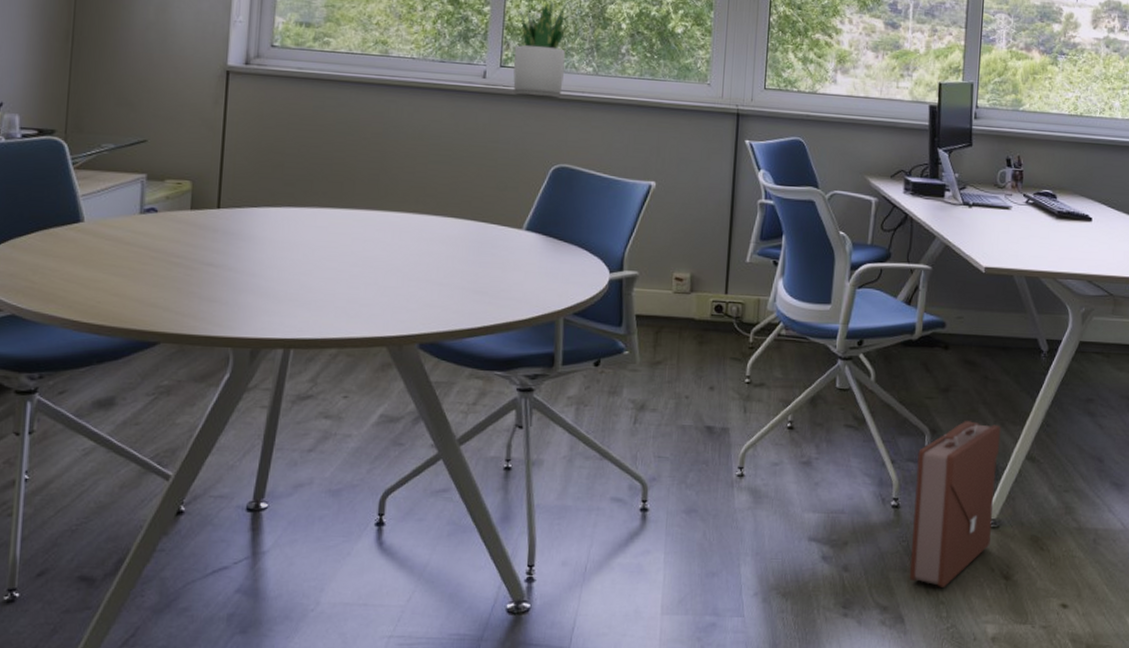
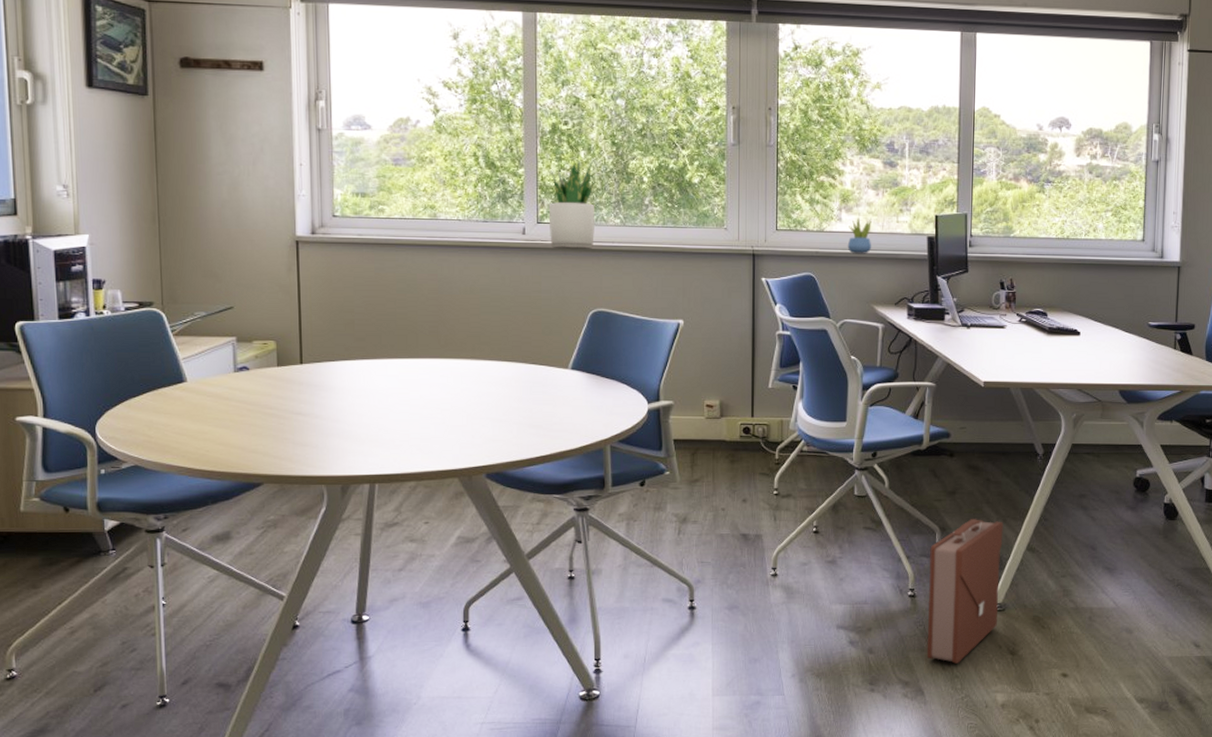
succulent plant: none [841,79,869,121] -> present [847,216,872,254]

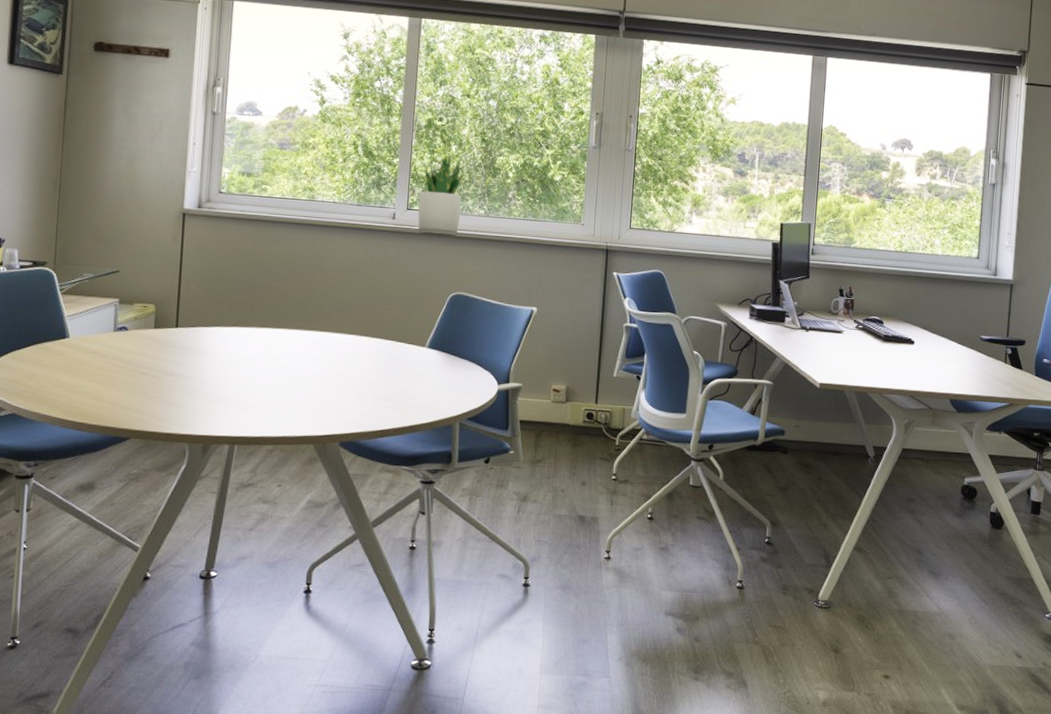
succulent plant: present [847,216,872,254] -> none [696,220,720,256]
briefcase: present [926,519,1003,664] -> none [751,515,833,658]

